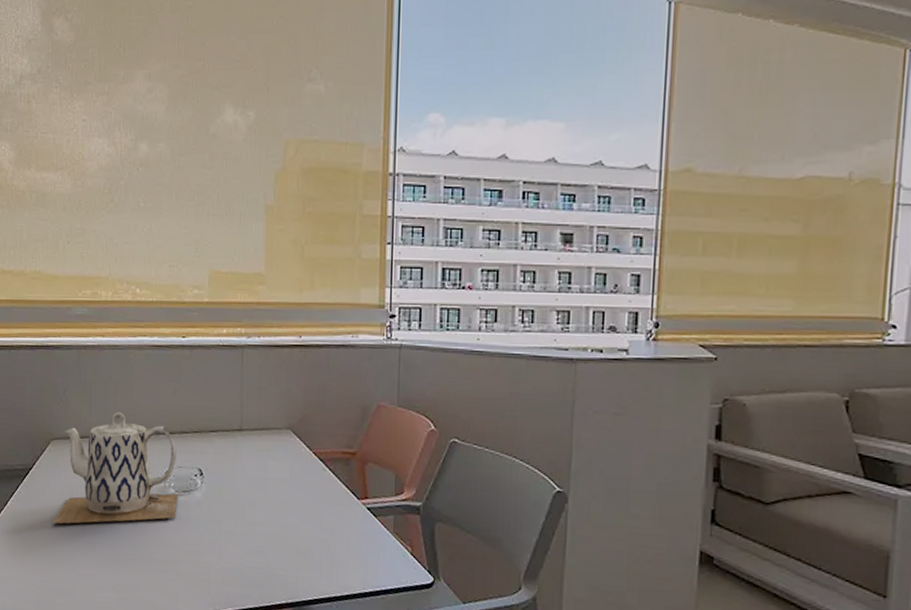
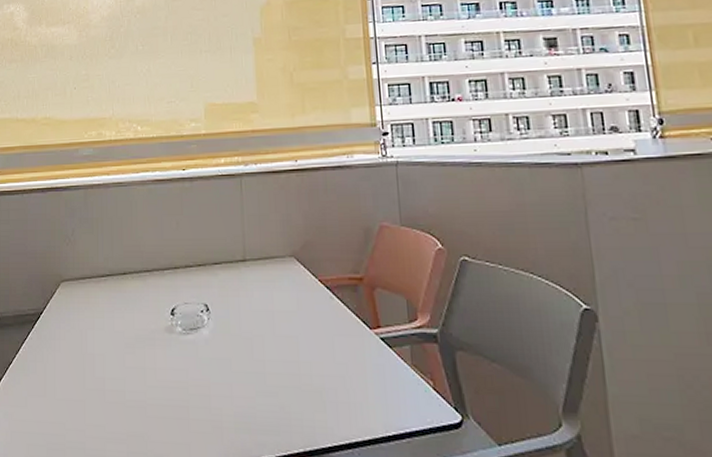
teapot: present [52,412,178,524] -> none [62,249,186,371]

